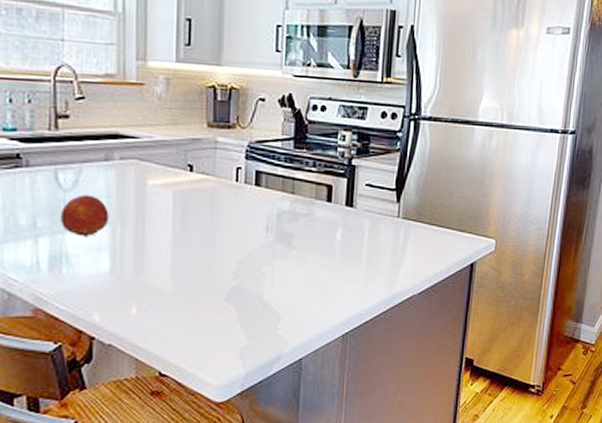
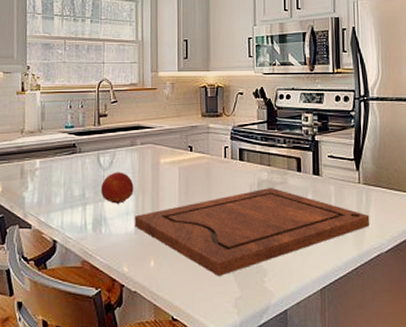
cutting board: none [110,220,406,324] -> present [134,188,370,276]

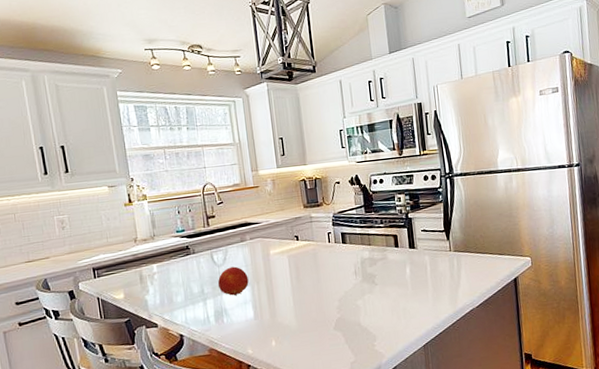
cutting board: present [134,188,370,276] -> none [252,264,462,346]

